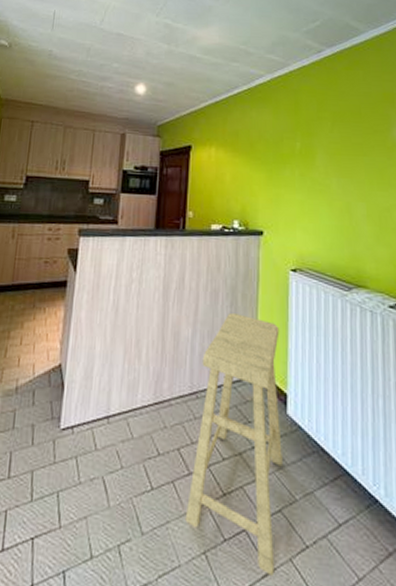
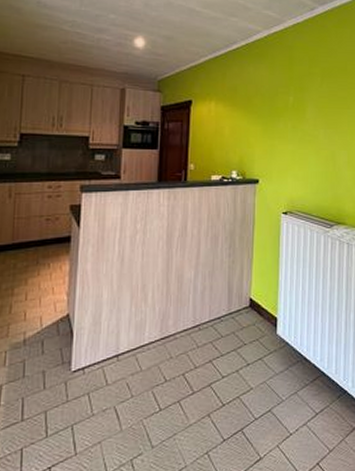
stool: present [185,312,282,576] -> none [190,253,272,461]

